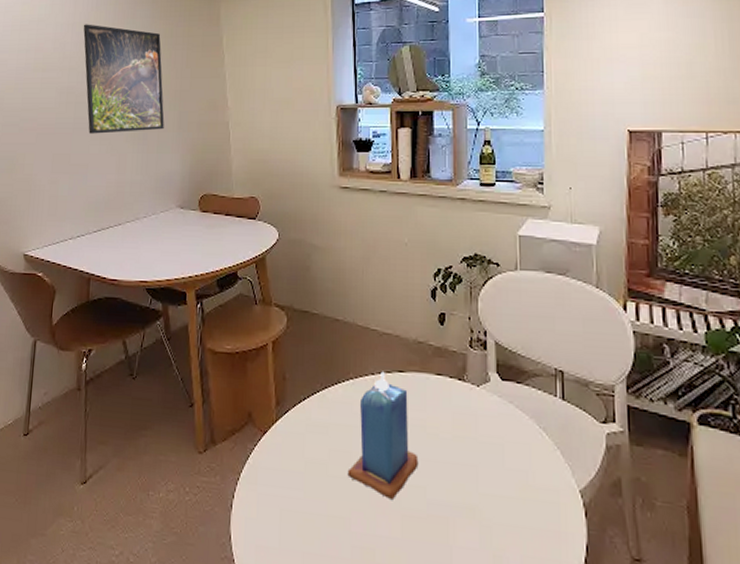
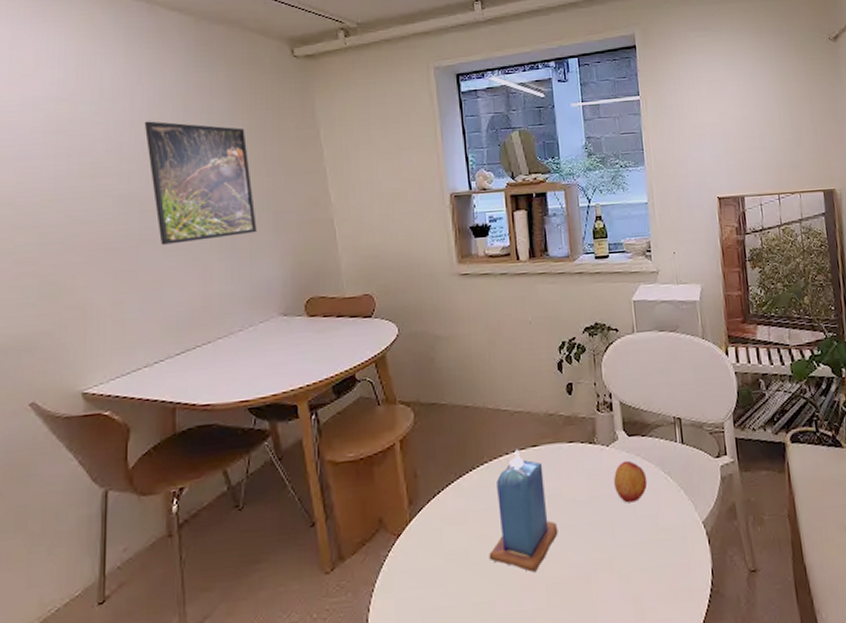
fruit: none [481,405,519,452] -> present [613,460,648,503]

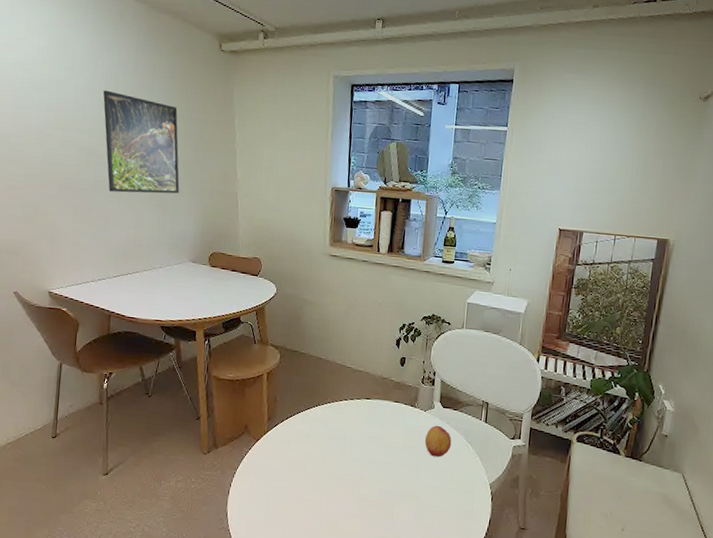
candle: present [489,449,558,572] -> none [321,398,376,488]

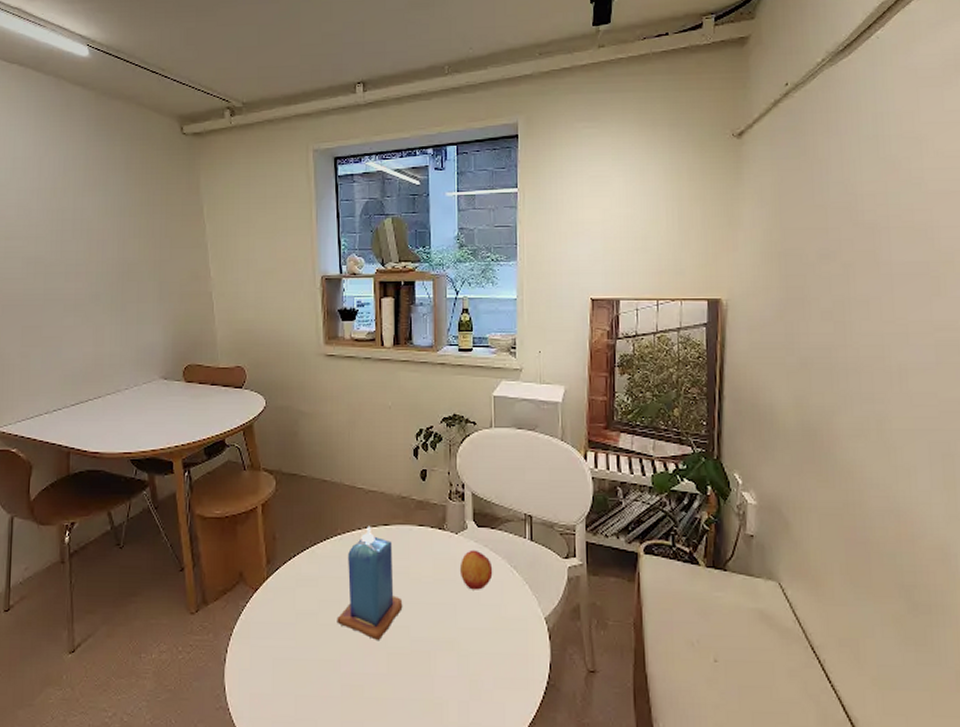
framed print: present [103,90,180,194] -> none [50,190,144,305]
candle: none [321,398,376,488] -> present [337,526,403,640]

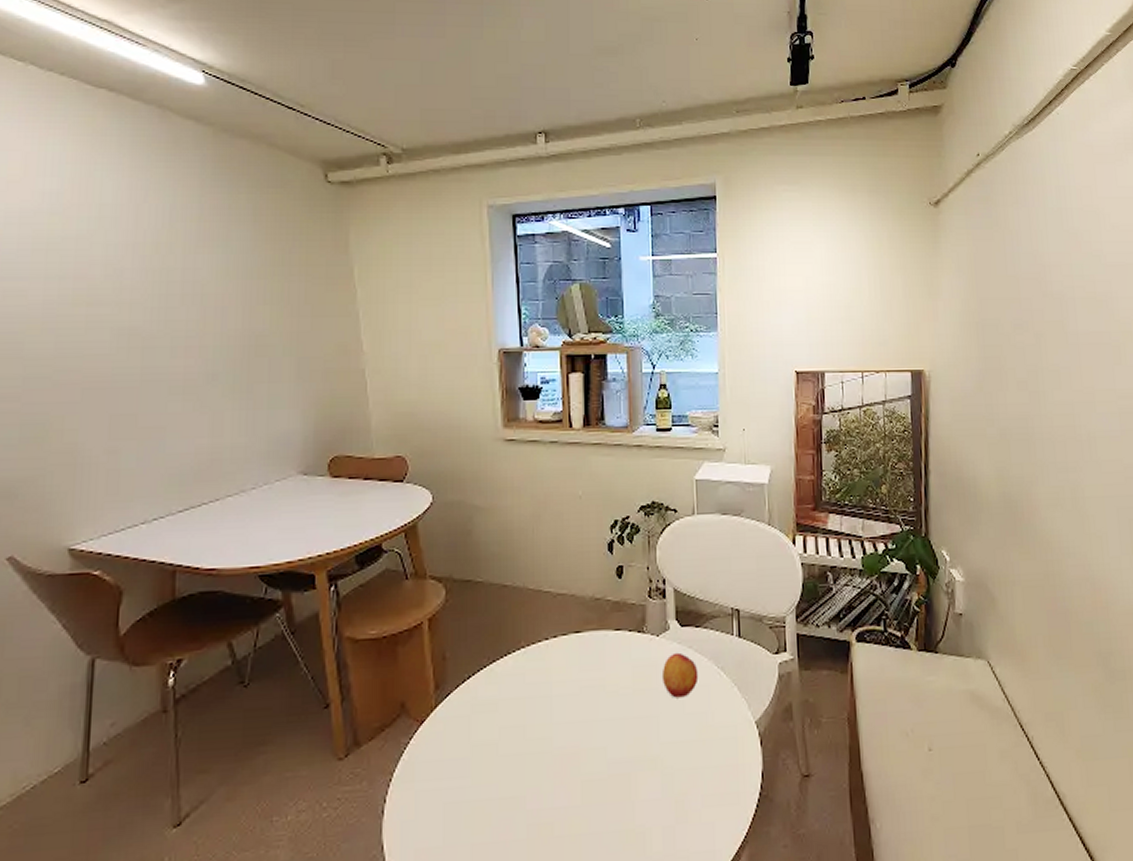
candle: present [337,526,403,640] -> none [521,634,598,767]

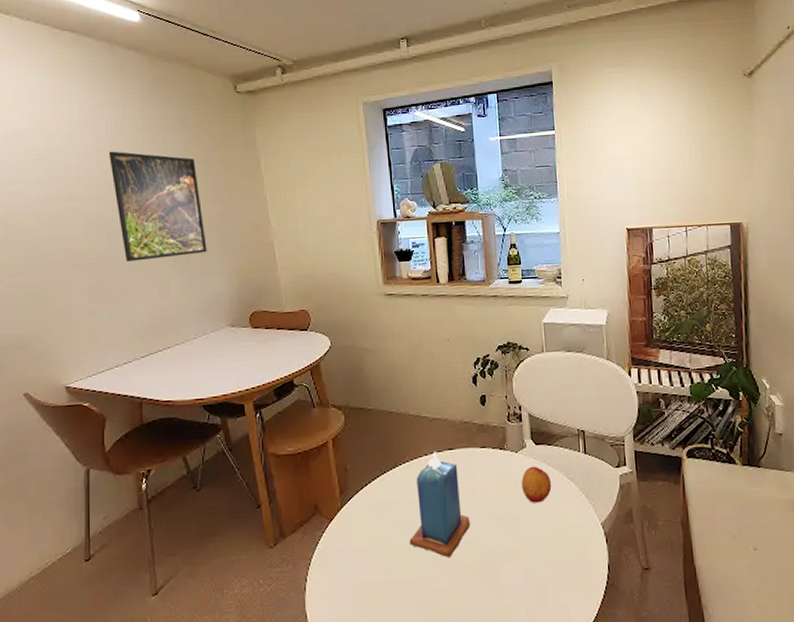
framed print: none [150,245,277,387] -> present [108,151,207,262]
candle: none [521,634,598,767] -> present [409,451,471,557]

